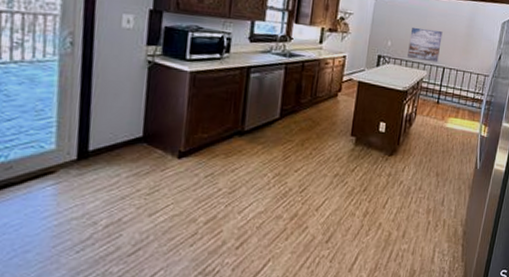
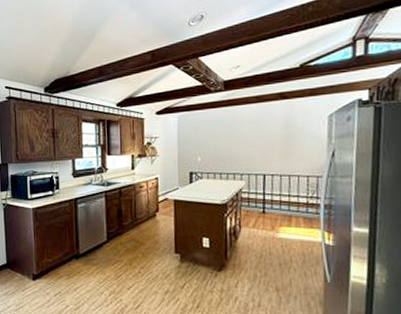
wall art: present [407,27,443,63] -> none [219,137,257,171]

